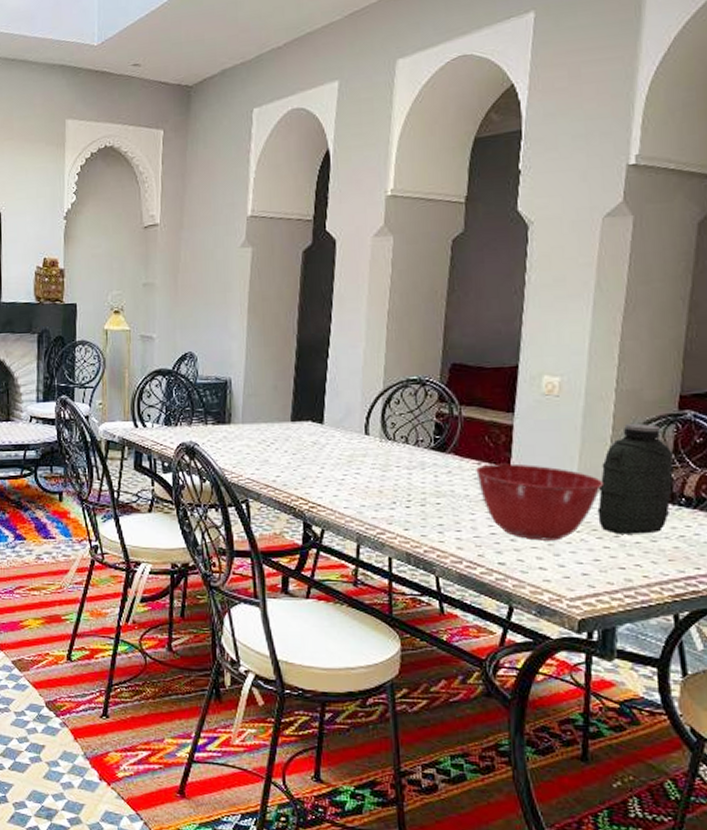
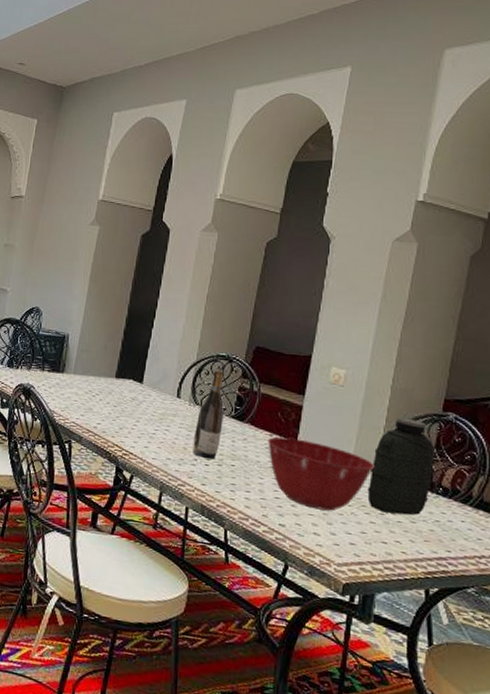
wine bottle: none [389,396,422,500] -> present [193,370,224,460]

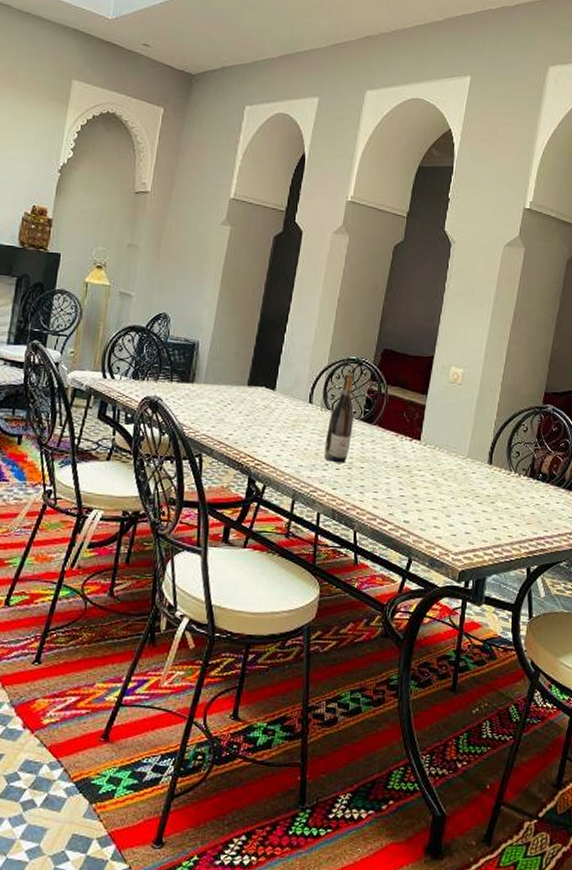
mixing bowl: present [268,436,374,511] -> none [394,436,486,504]
water jug: present [367,417,436,515] -> none [480,411,537,502]

